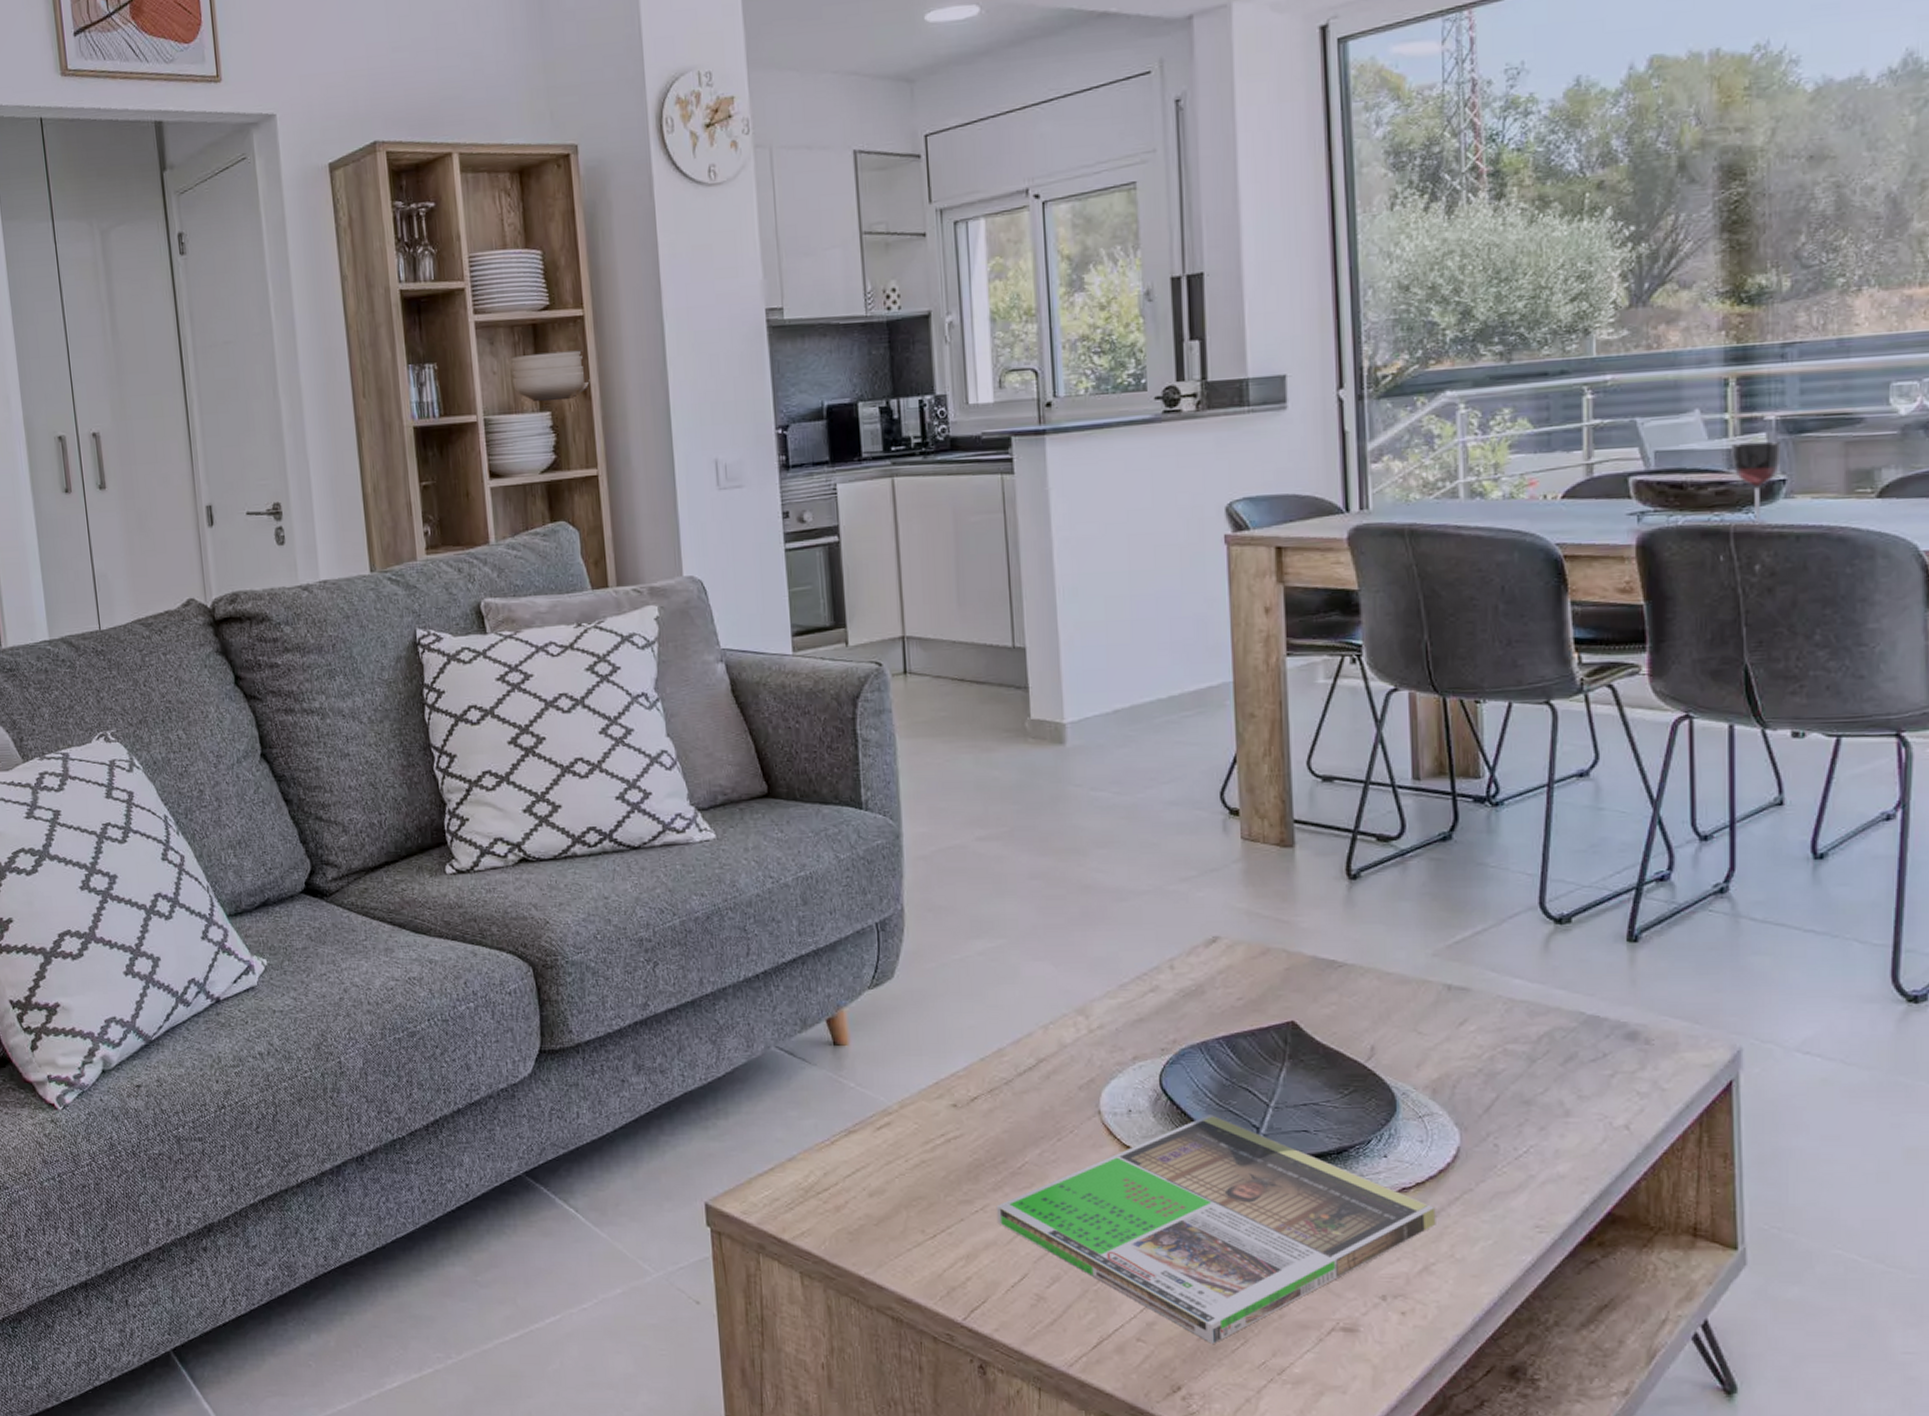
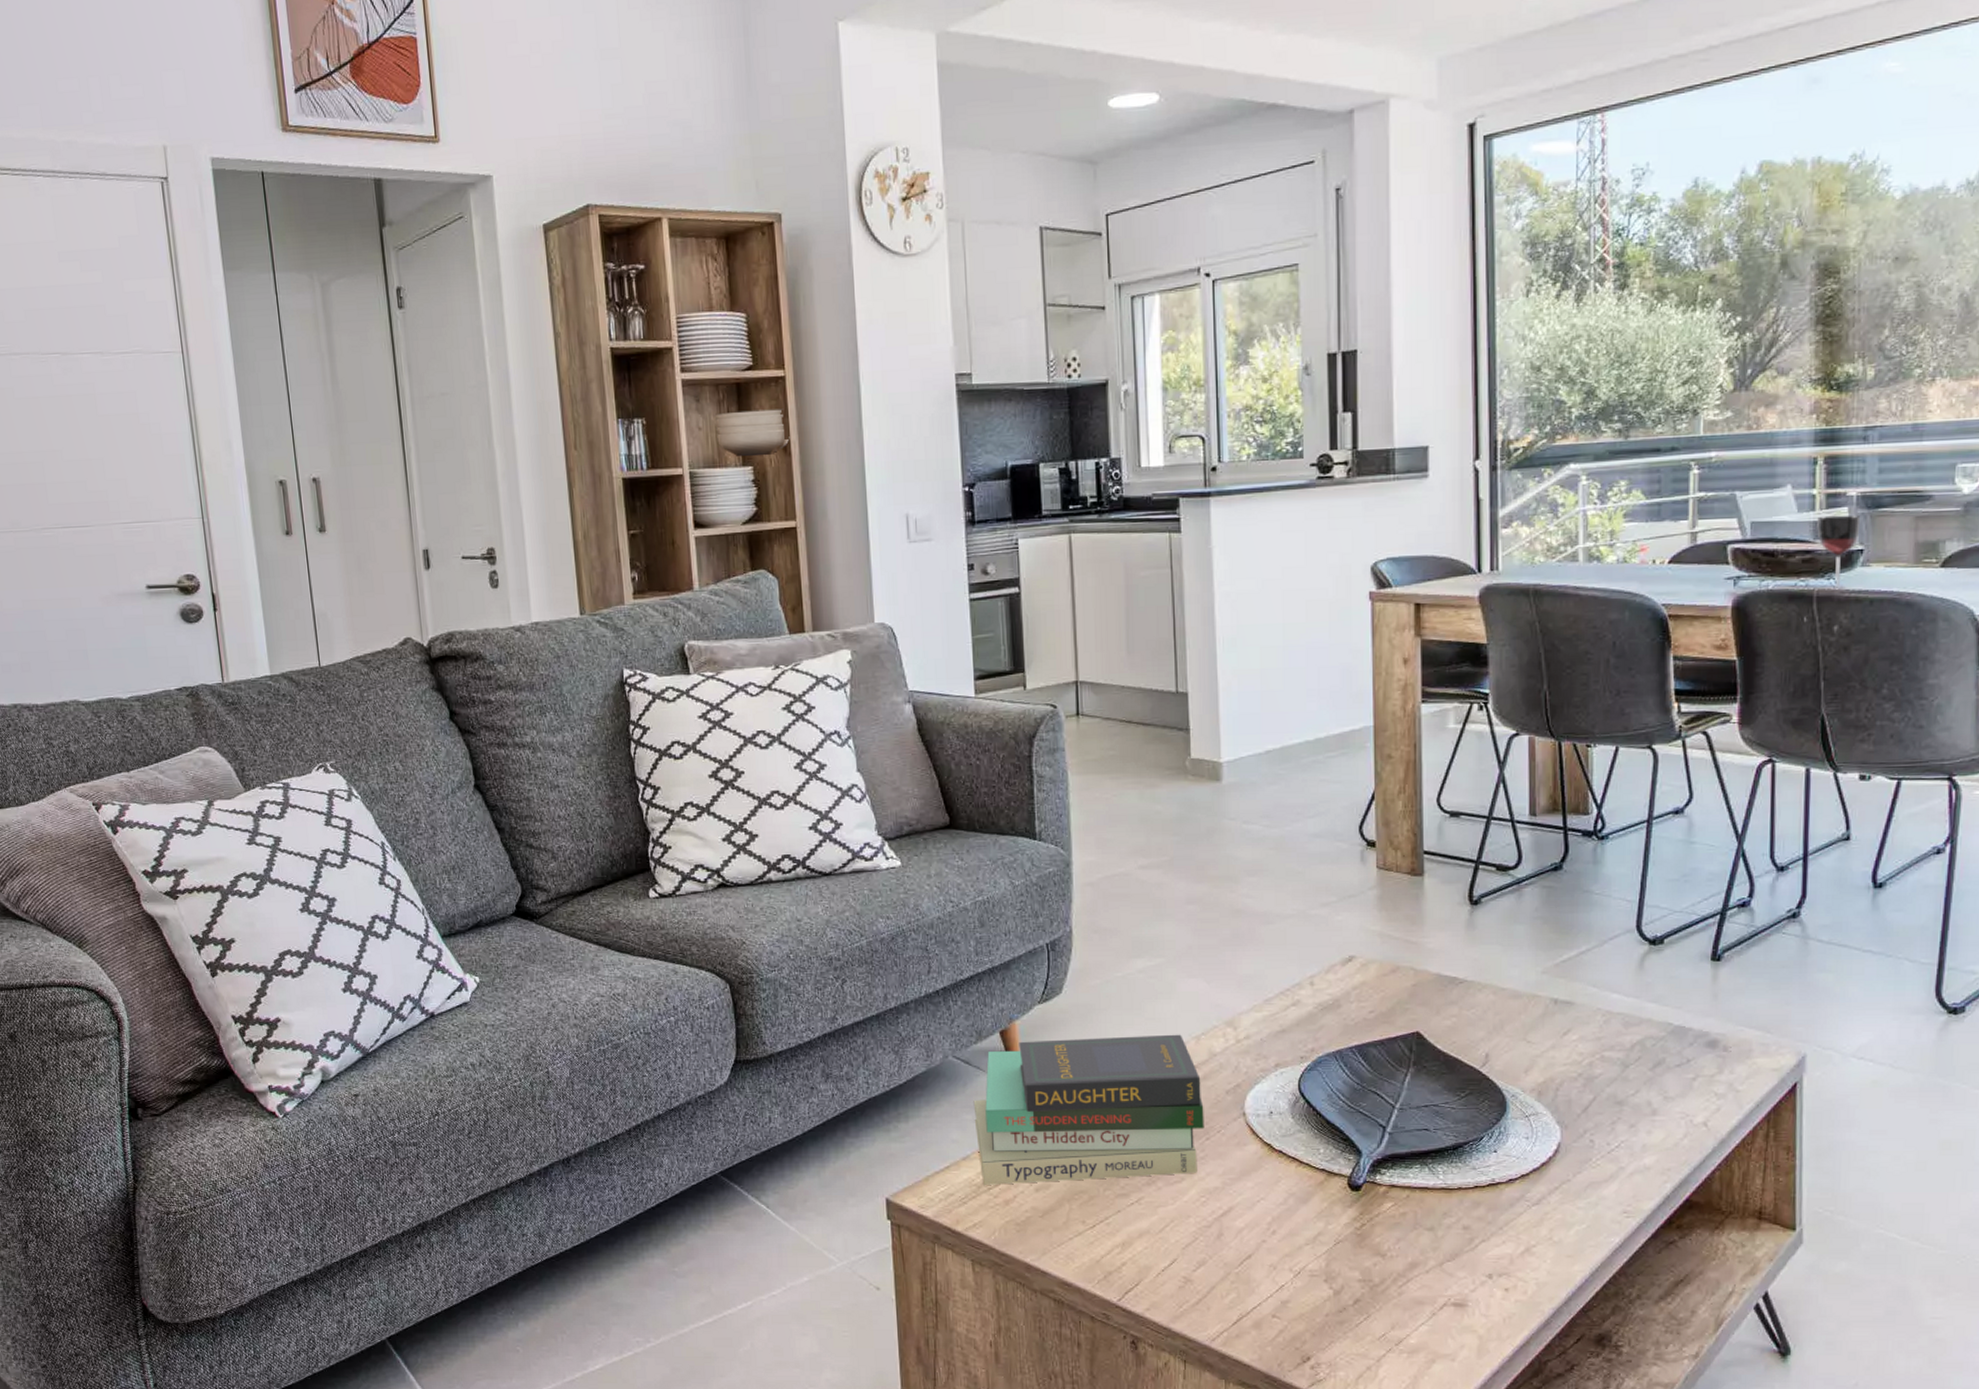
books: none [799,1023,1055,1189] -> present [973,1034,1204,1185]
magazine: present [996,1115,1436,1344] -> none [1150,1115,1538,1319]

